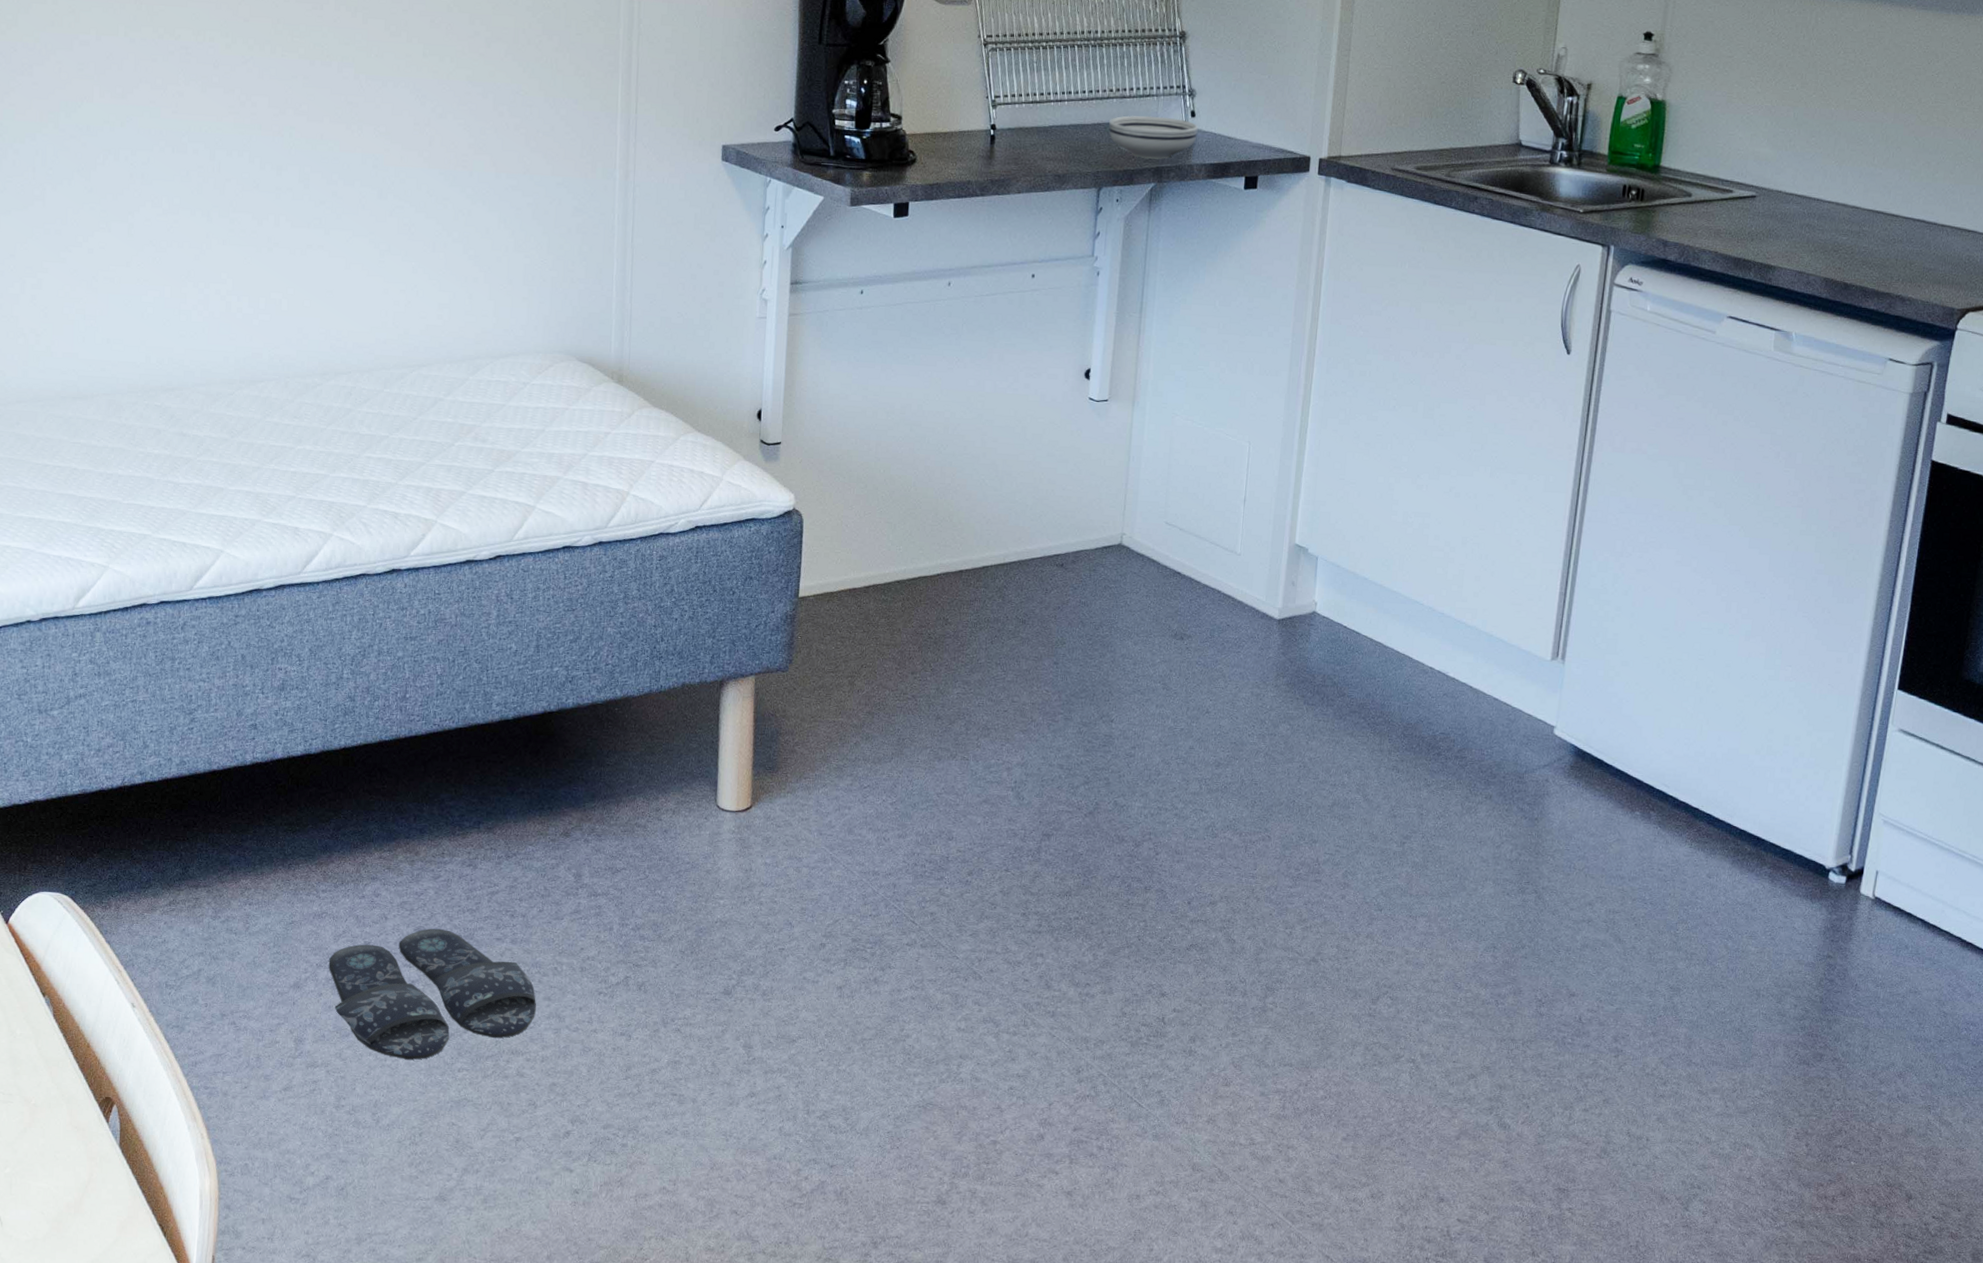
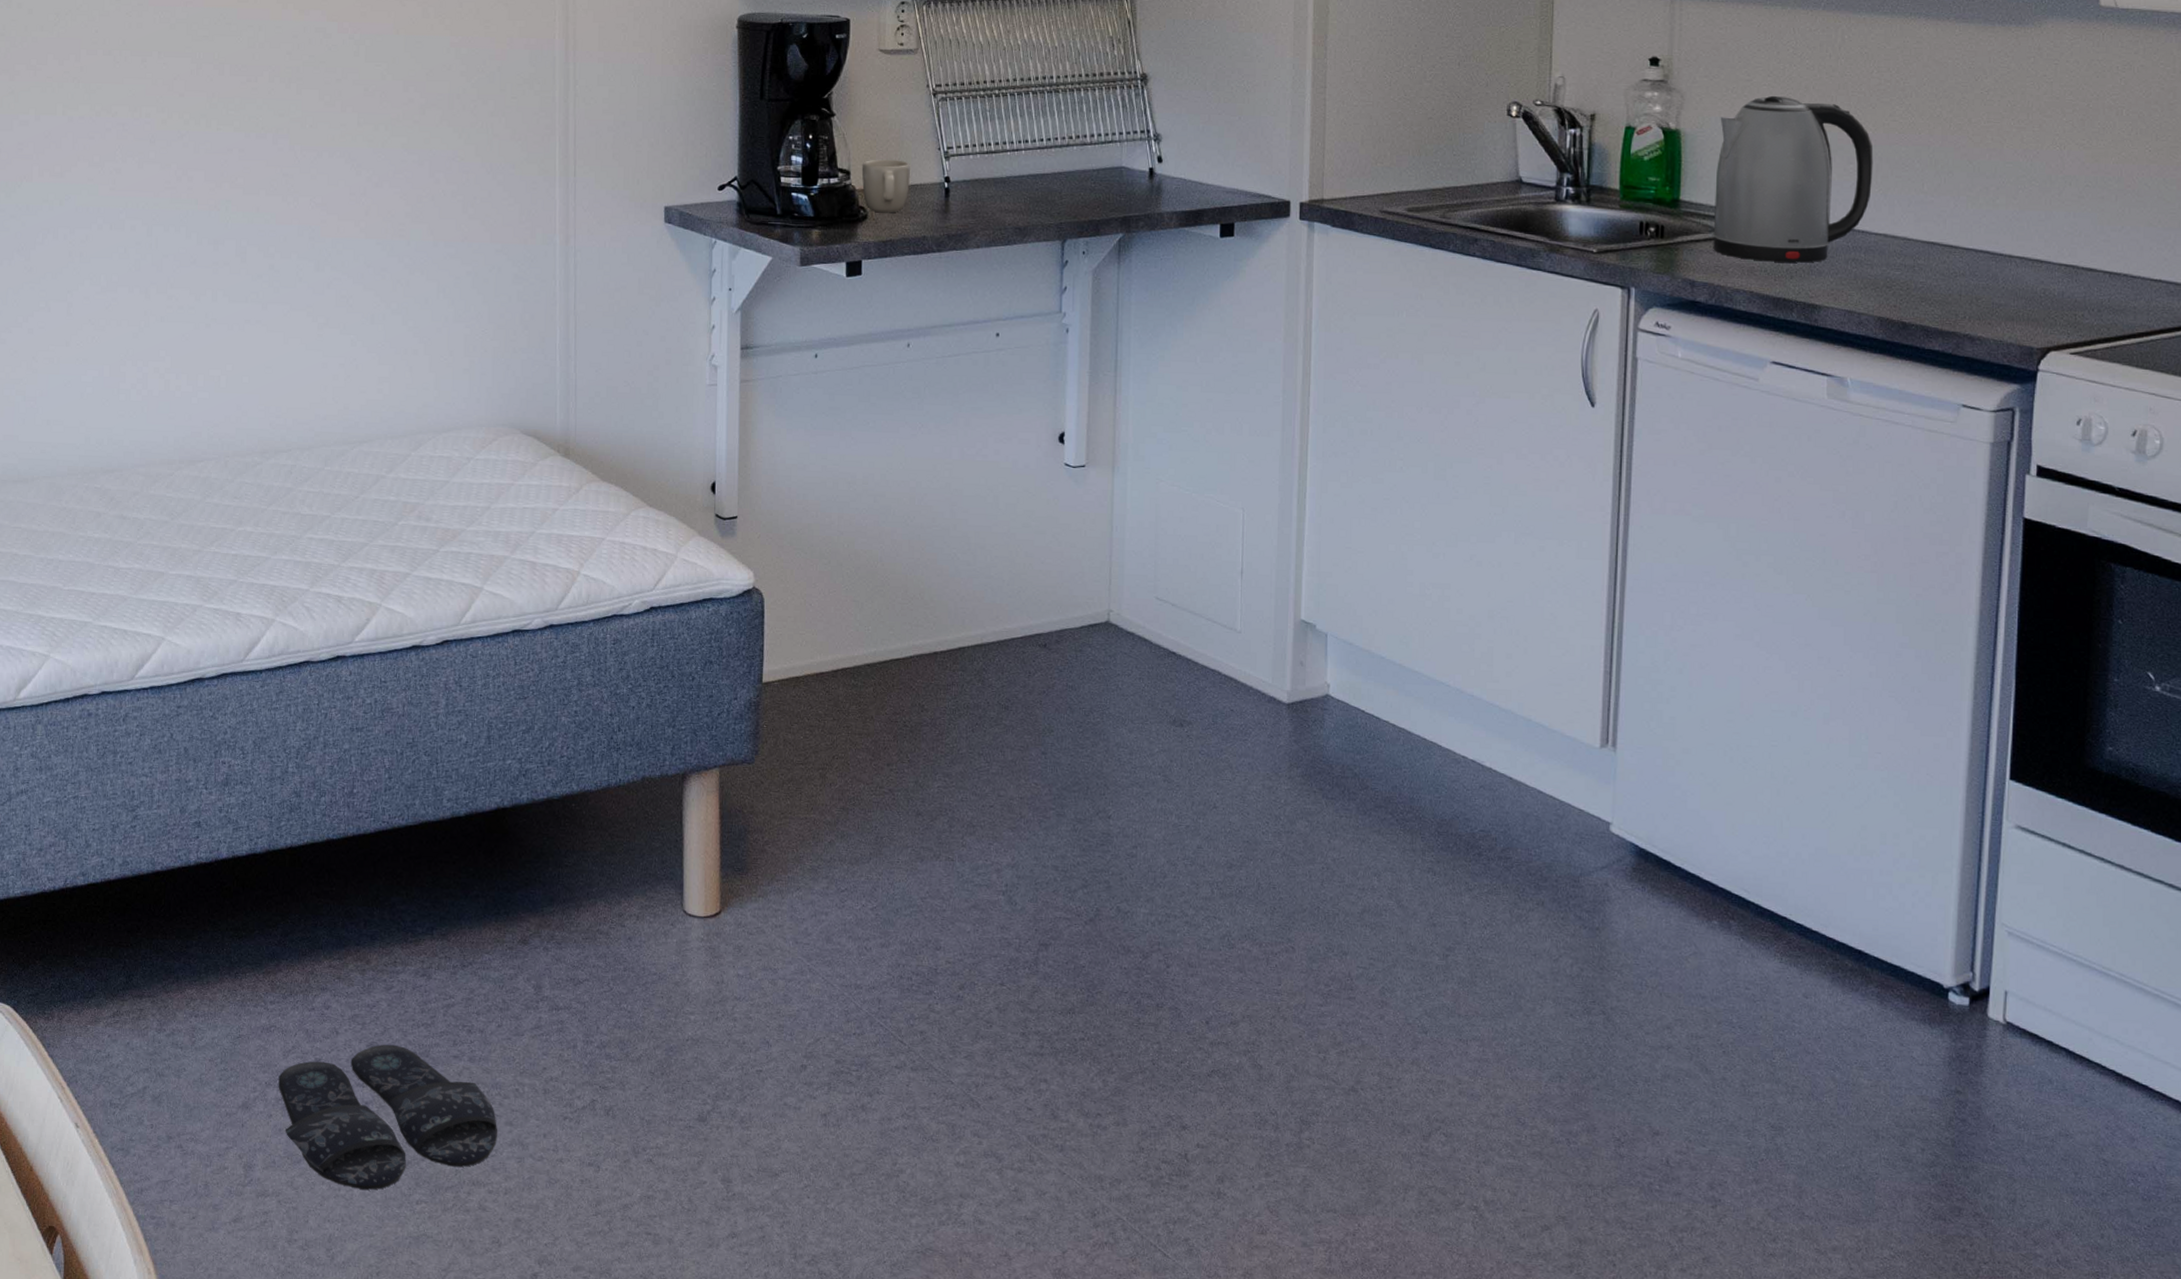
mug: none [912,105,959,158] -> present [861,159,910,213]
bowl: present [1108,115,1199,159] -> none [1069,162,1167,208]
kettle: none [1686,71,1834,227] -> present [1712,95,1874,263]

